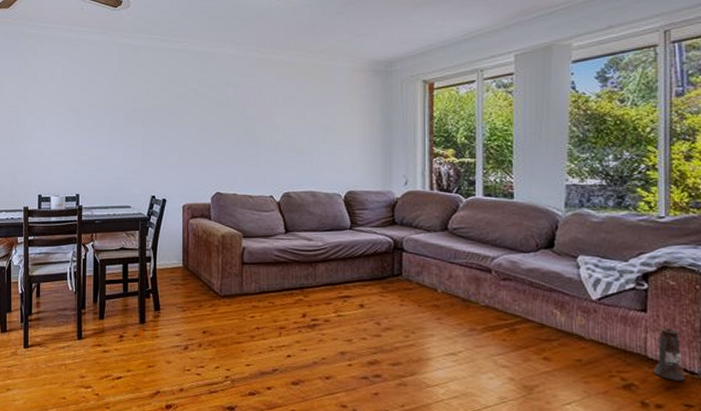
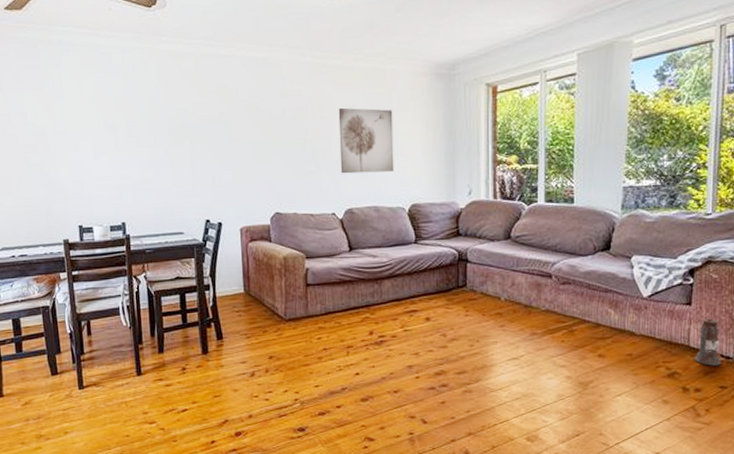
wall art: none [279,98,331,159] -> present [338,107,394,174]

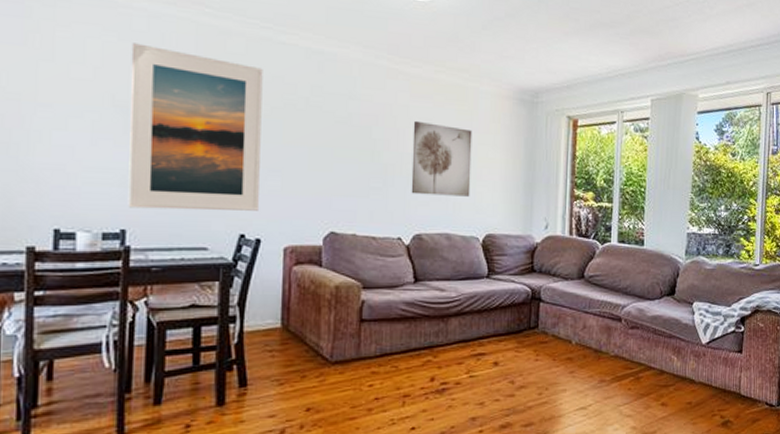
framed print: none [113,75,219,206] -> present [128,43,263,211]
lantern: present [694,304,721,366] -> none [744,352,766,414]

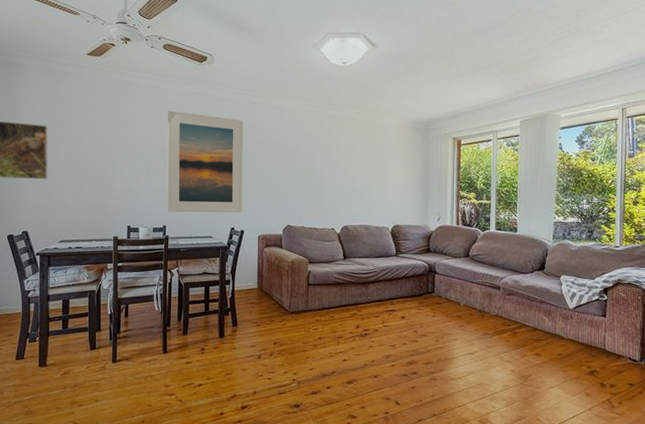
wall art: present [411,120,472,197] -> none [340,148,382,199]

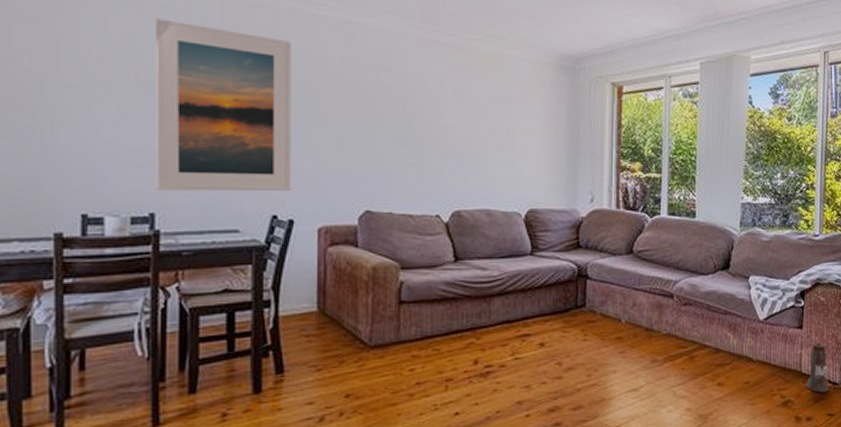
lantern: none [609,317,630,367] -> present [806,327,829,393]

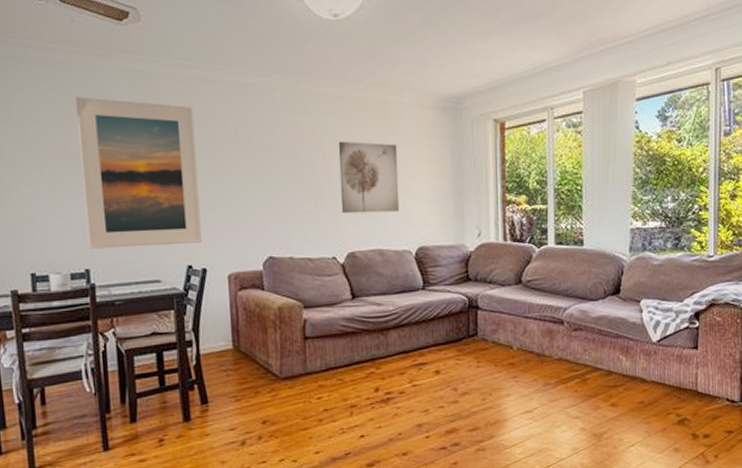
wall art: none [448,91,512,170] -> present [338,141,400,214]
lantern: present [806,327,829,393] -> none [702,347,727,411]

